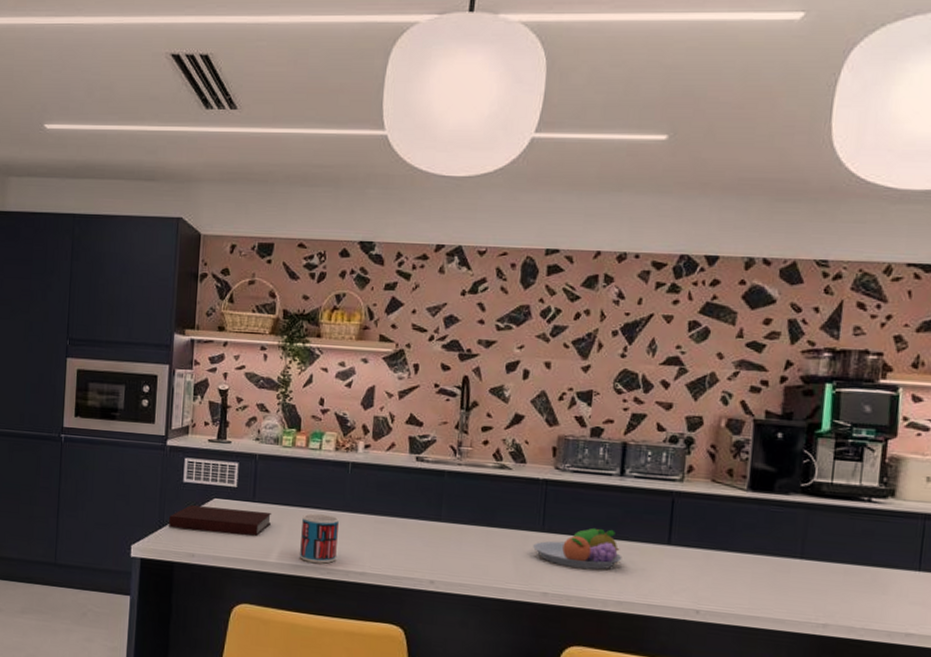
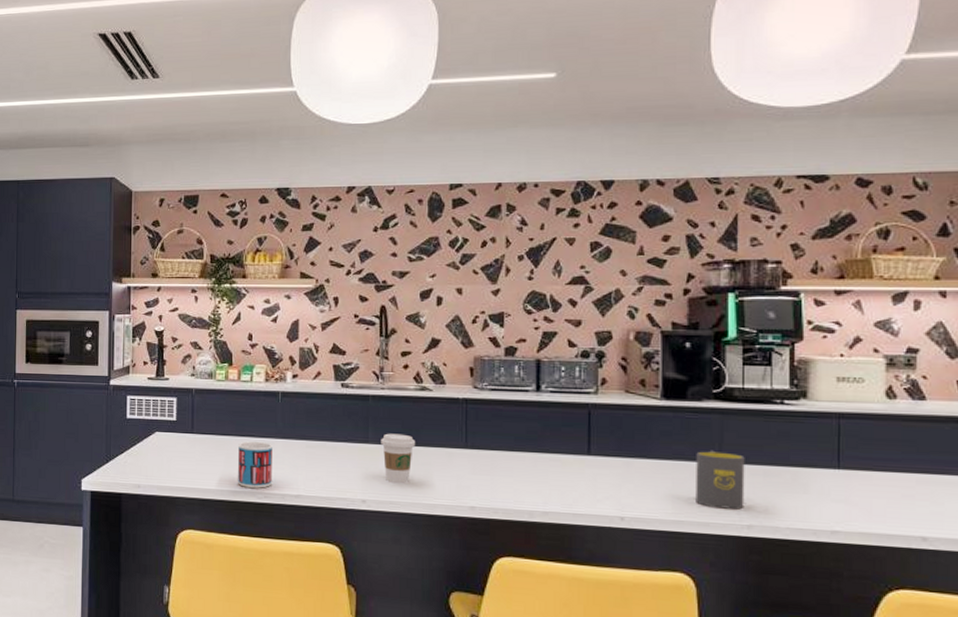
notebook: present [169,505,272,537] -> none [115,439,210,466]
coffee cup: none [454,512,490,565] -> present [381,433,415,483]
fruit bowl: present [533,527,622,570] -> none [458,442,545,483]
mug: none [773,545,827,608] -> present [696,450,745,510]

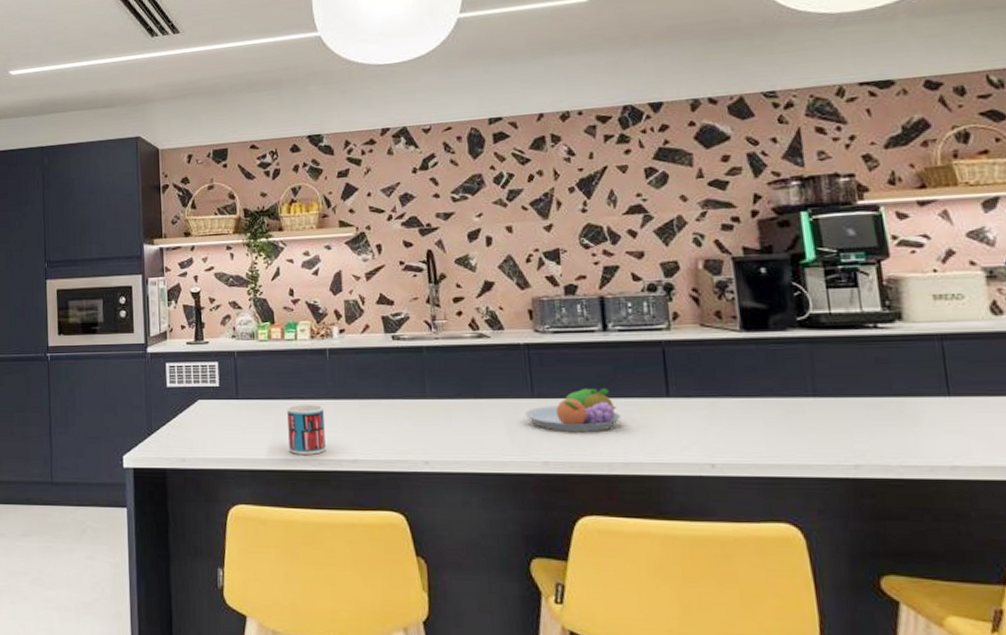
coffee cup: present [381,433,415,483] -> none [439,386,477,440]
fruit bowl: none [458,442,545,483] -> present [525,387,621,433]
mug: present [696,450,745,510] -> none [787,383,848,448]

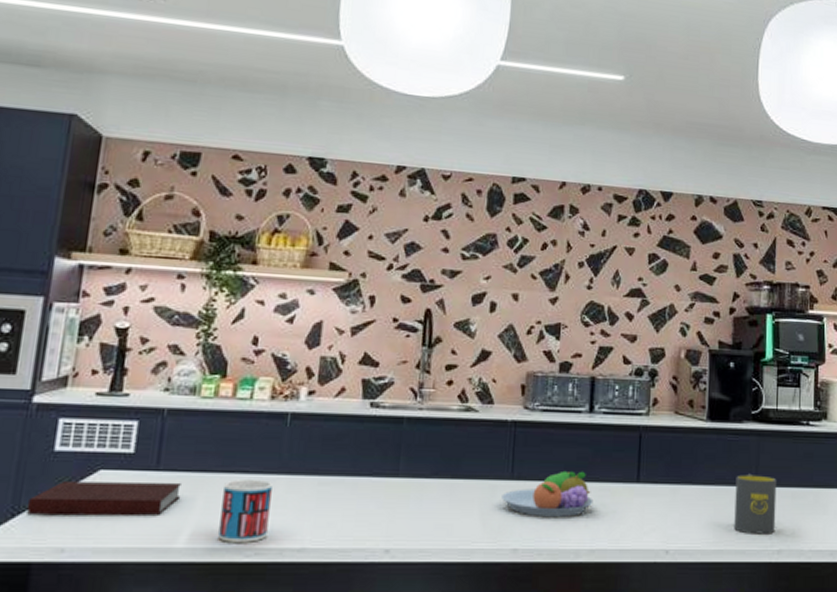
notebook: none [157,408,257,435] -> present [27,482,181,517]
mug: none [787,383,848,448] -> present [734,473,777,534]

